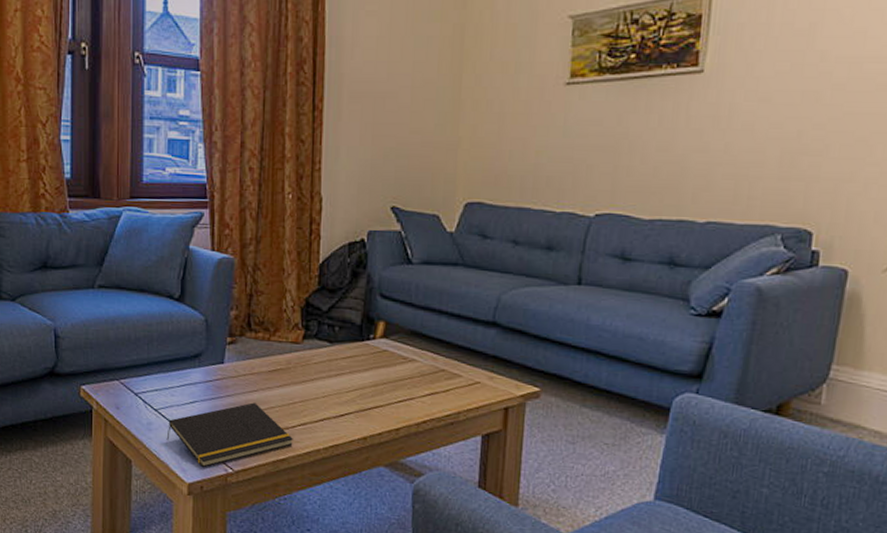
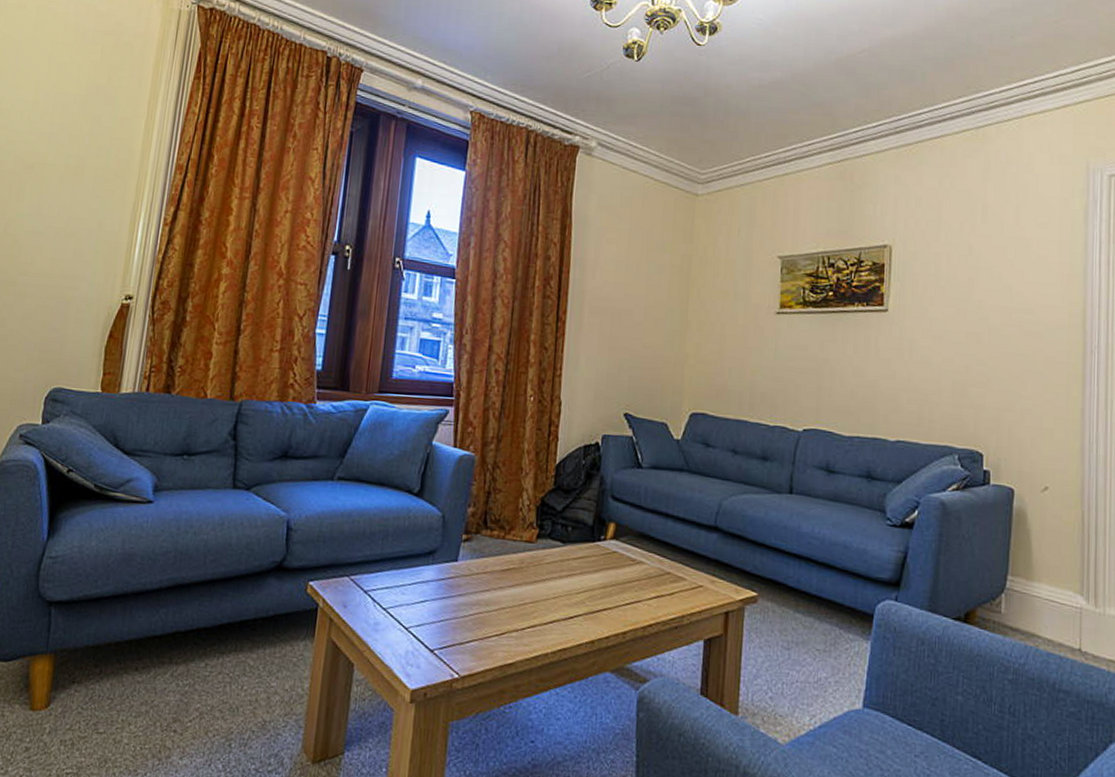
notepad: present [166,402,293,468] -> none [392,602,522,673]

